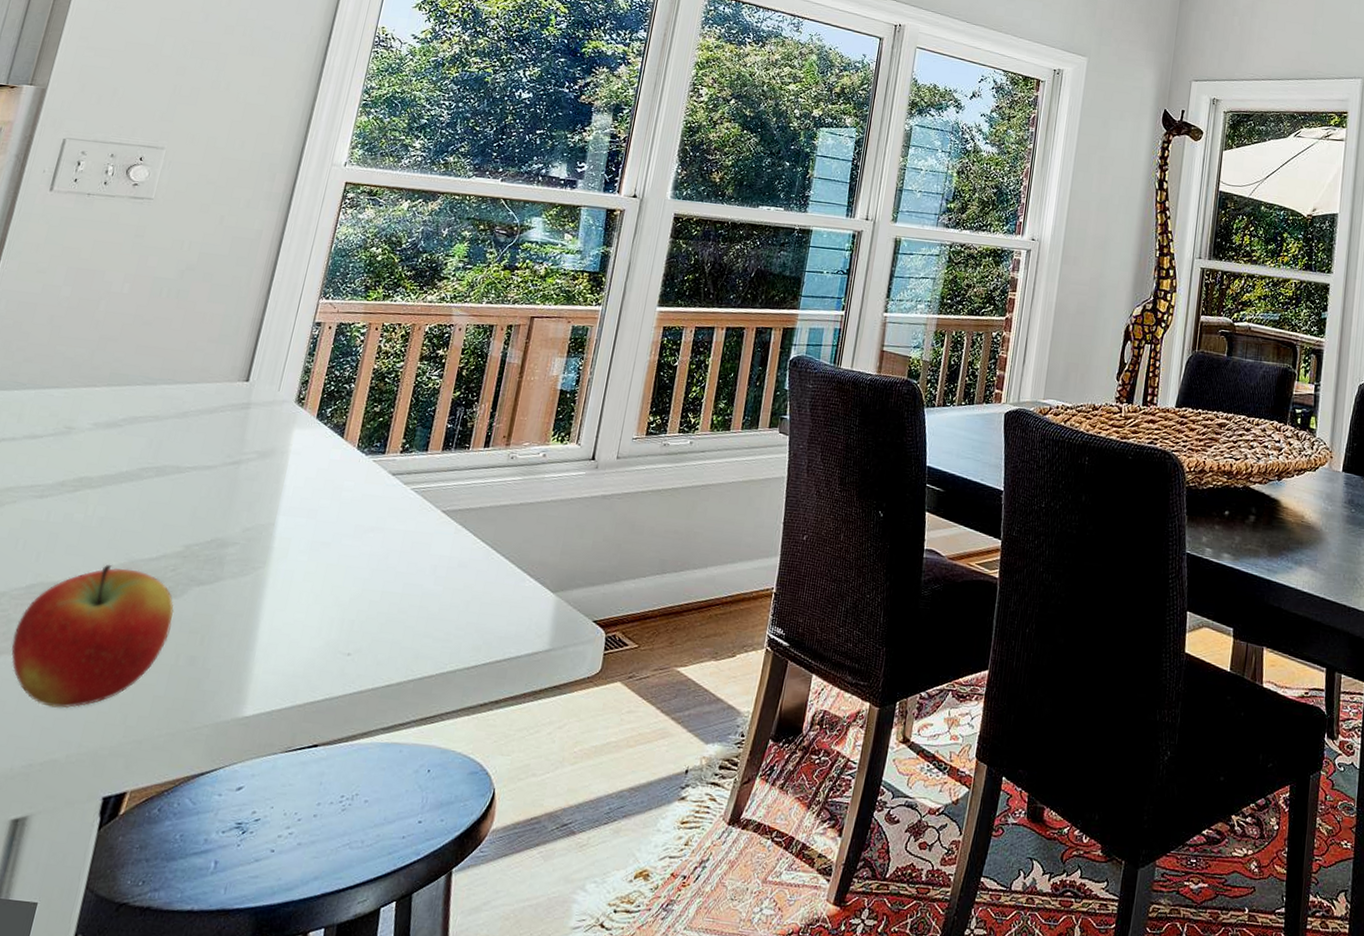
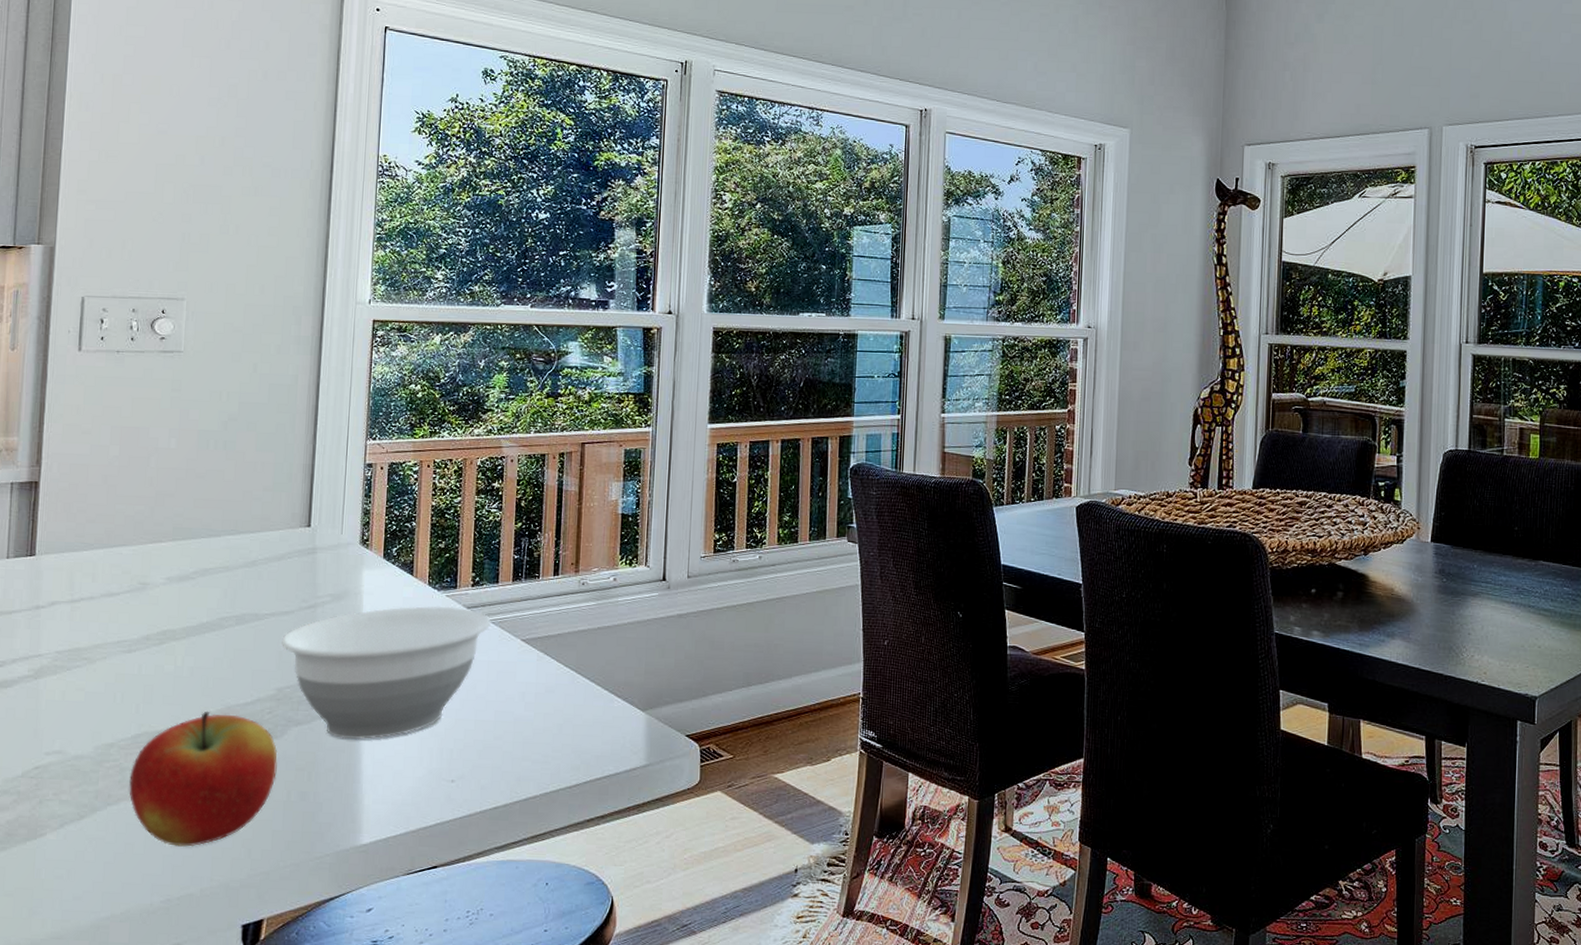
bowl: none [198,469,415,605] -> present [282,606,491,740]

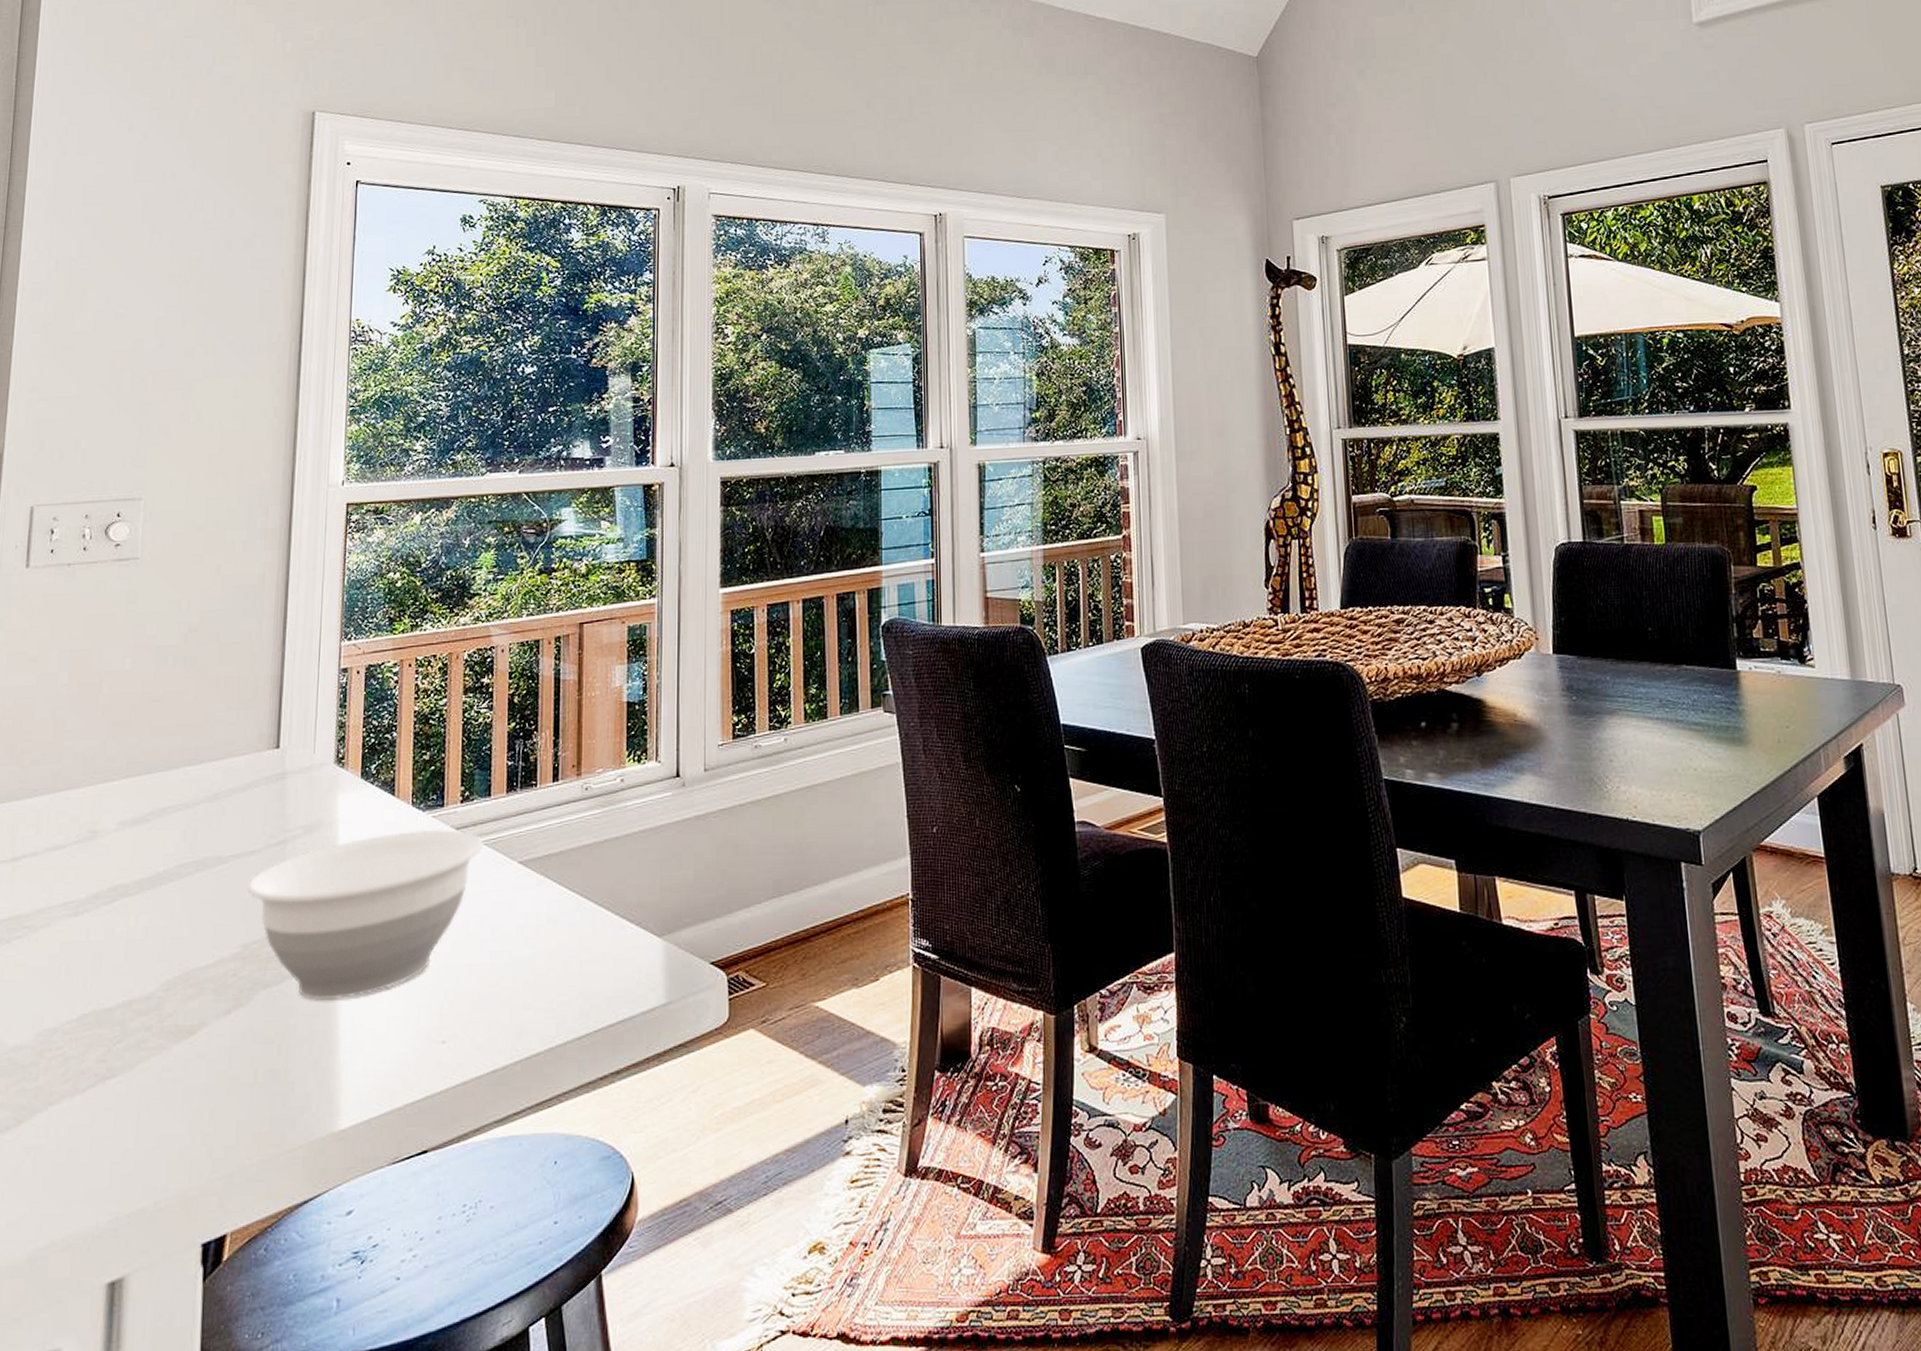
apple: present [129,711,278,847] -> none [73,979,243,1150]

